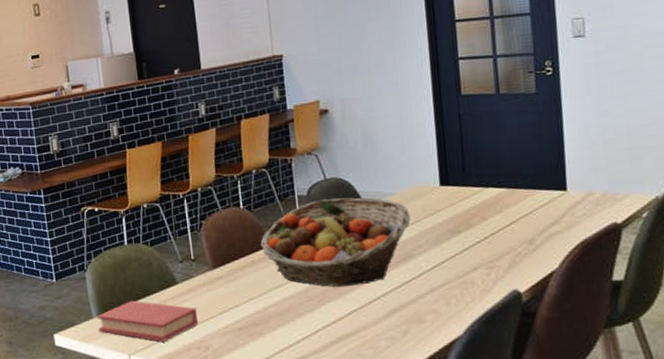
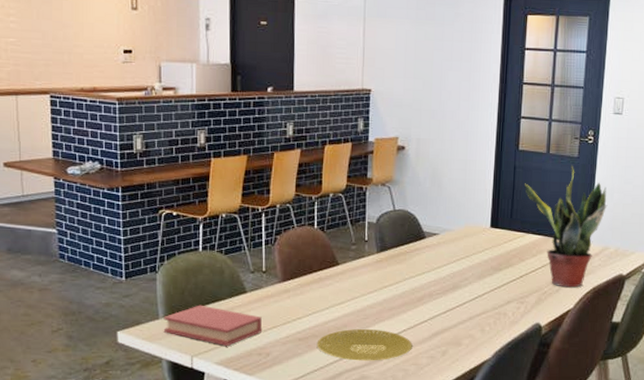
plate: none [258,312,367,348] -> present [316,329,413,361]
fruit basket: present [260,197,411,288] -> none [328,227,462,309]
potted plant: none [473,103,584,245] -> present [524,165,608,288]

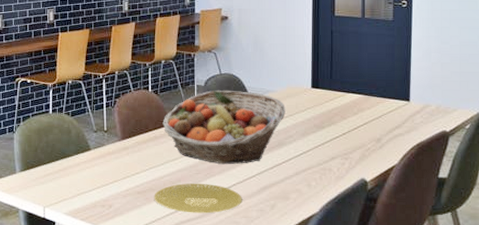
book: present [163,305,262,346] -> none [20,161,104,198]
fruit basket: none [328,227,462,309] -> present [162,89,285,165]
potted plant: present [524,165,608,288] -> none [341,28,426,144]

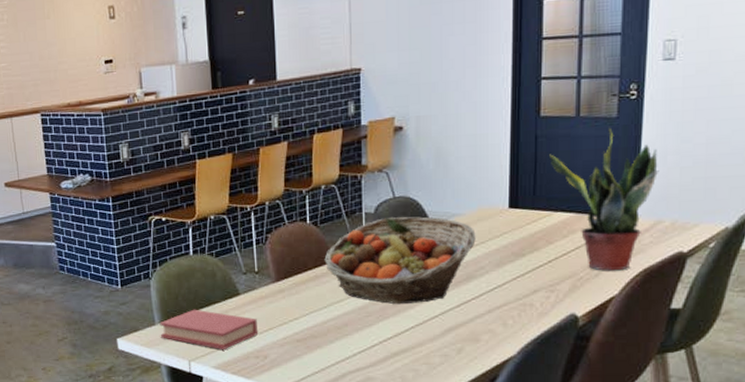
book: none [20,161,104,198] -> present [159,309,257,349]
plate: present [154,183,242,214] -> none [316,328,422,362]
potted plant: none [341,28,426,144] -> present [548,127,659,271]

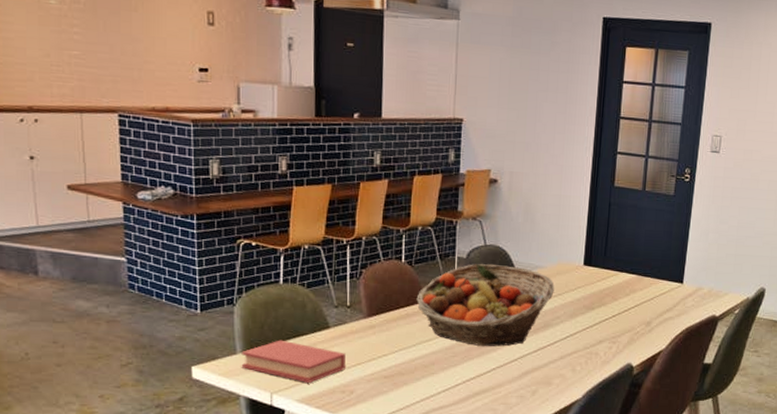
potted plant: present [548,127,659,271] -> none [618,203,703,328]

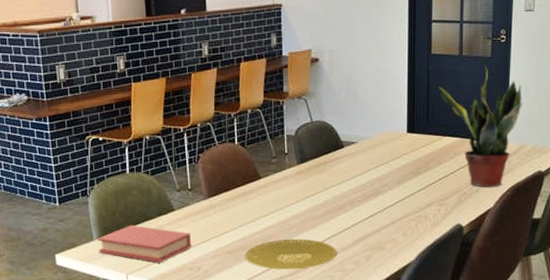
plate: none [403,367,502,400] -> present [244,239,337,270]
fruit basket: present [416,263,555,347] -> none [251,138,381,218]
potted plant: none [618,203,703,328] -> present [438,65,523,187]

